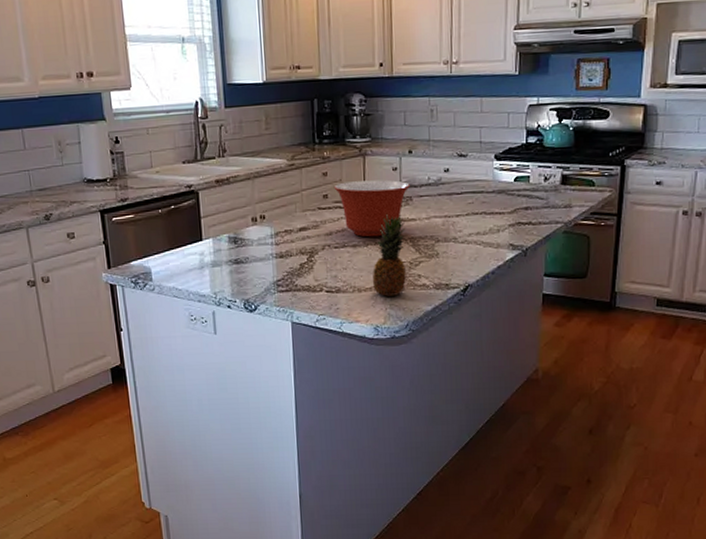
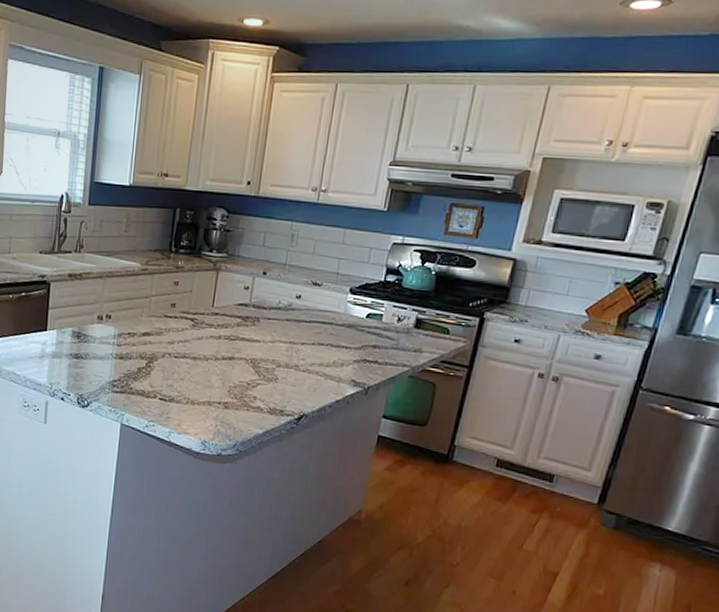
mixing bowl: present [334,180,410,237] -> none [183,294,259,353]
fruit: present [372,213,406,296] -> none [207,330,248,414]

